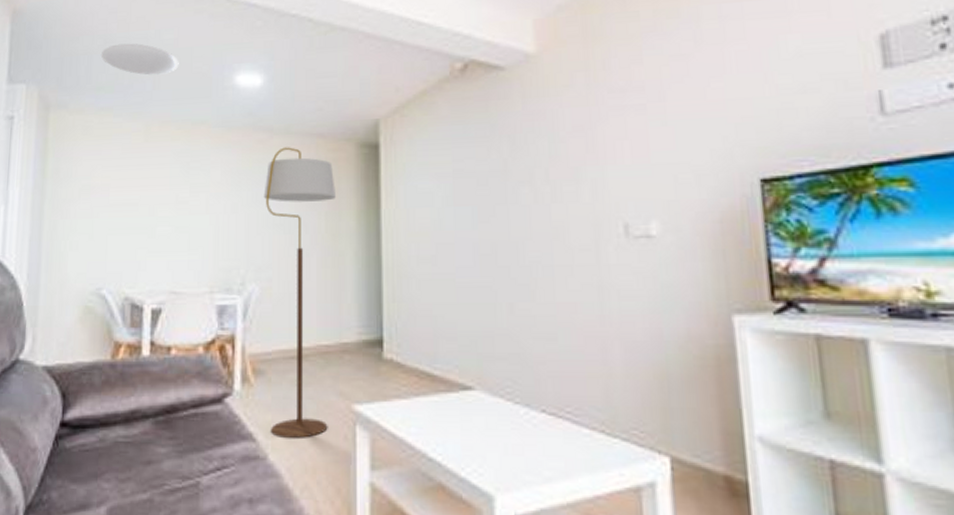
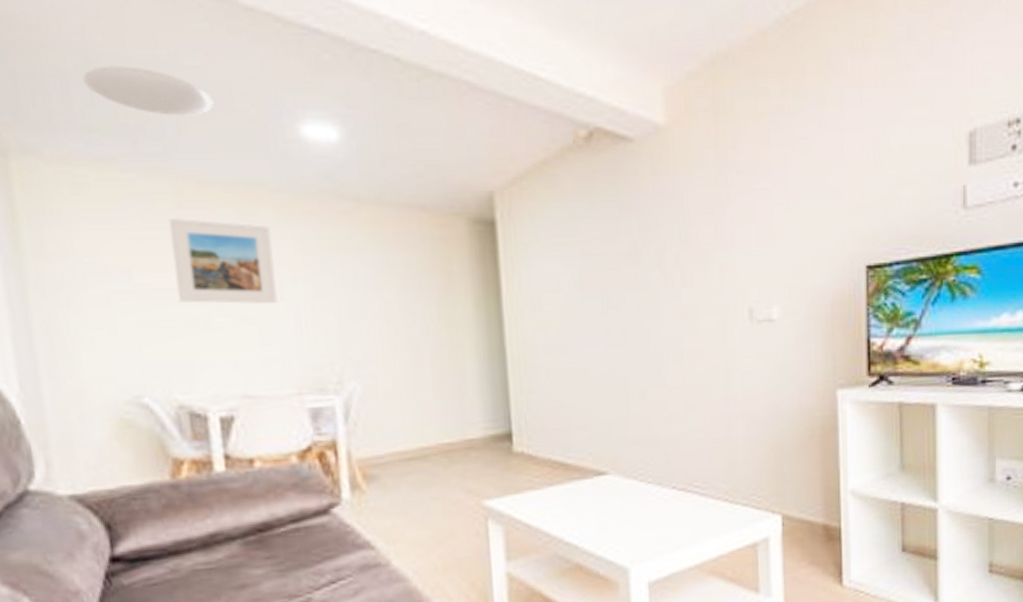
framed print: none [136,150,206,216] -> present [168,219,278,304]
floor lamp: present [263,147,336,438] -> none [355,221,457,542]

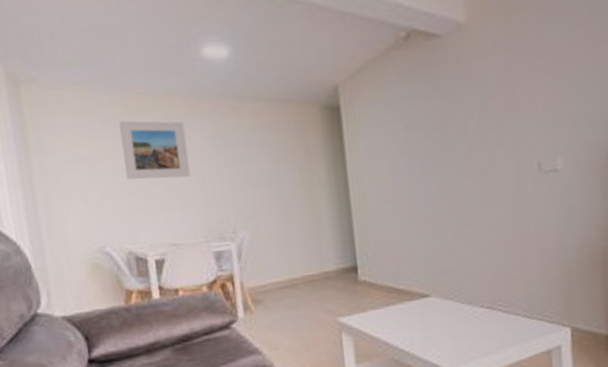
ceiling light: present [82,66,214,116] -> none [62,17,145,49]

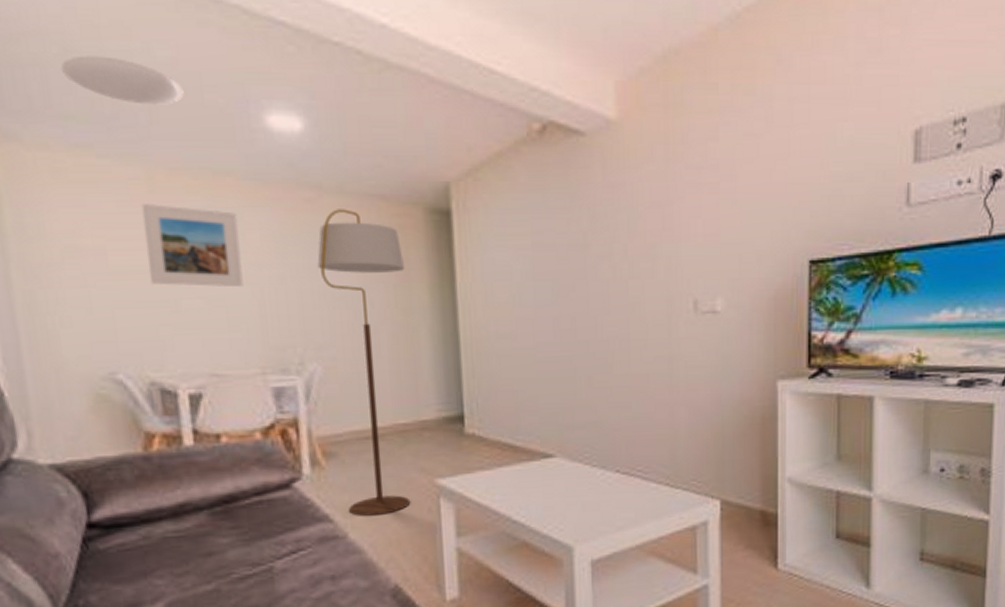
ceiling light: none [62,17,145,49] -> present [60,55,184,105]
floor lamp: none [242,112,320,349] -> present [317,209,411,516]

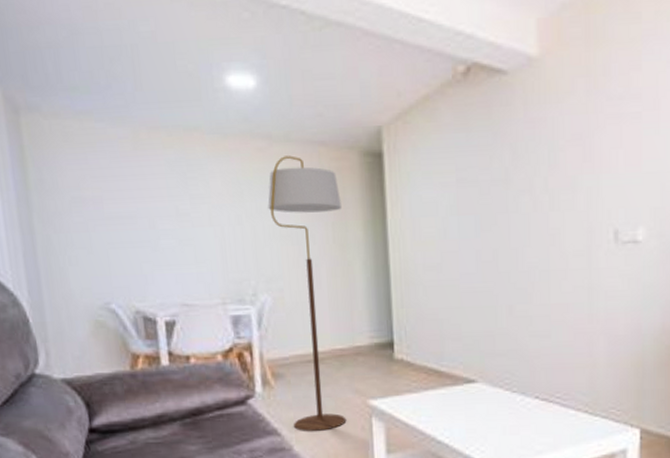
ceiling light: present [60,55,184,105] -> none [68,35,161,74]
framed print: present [141,204,244,288] -> none [128,159,208,229]

